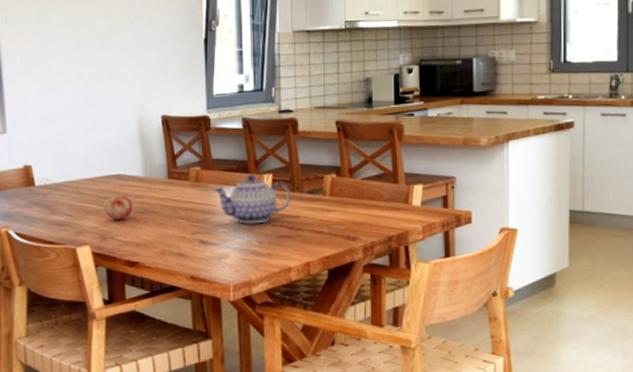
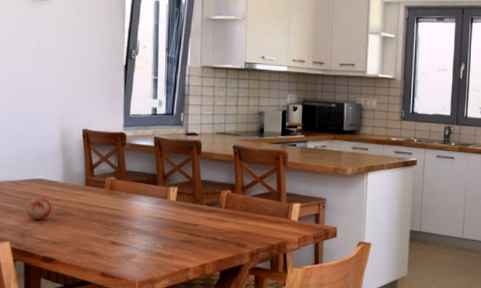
teapot: present [213,175,292,224] -> none [125,187,193,230]

